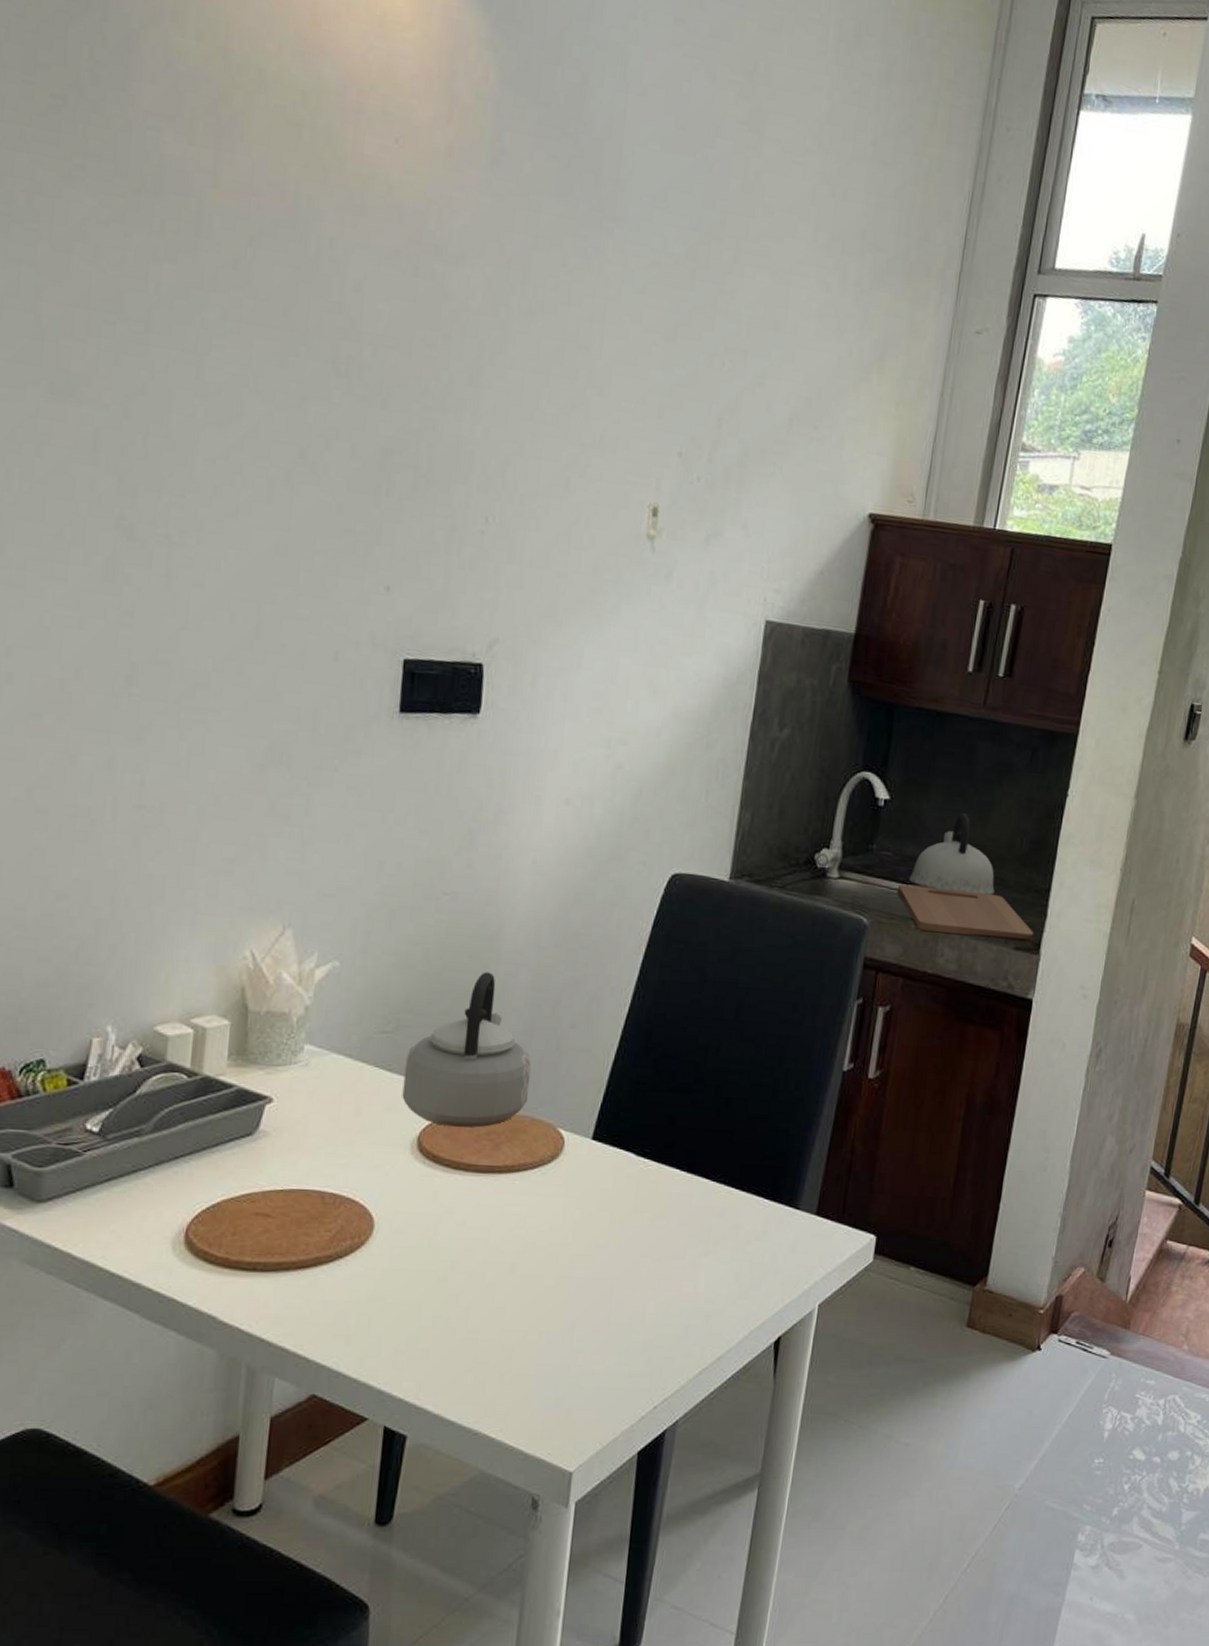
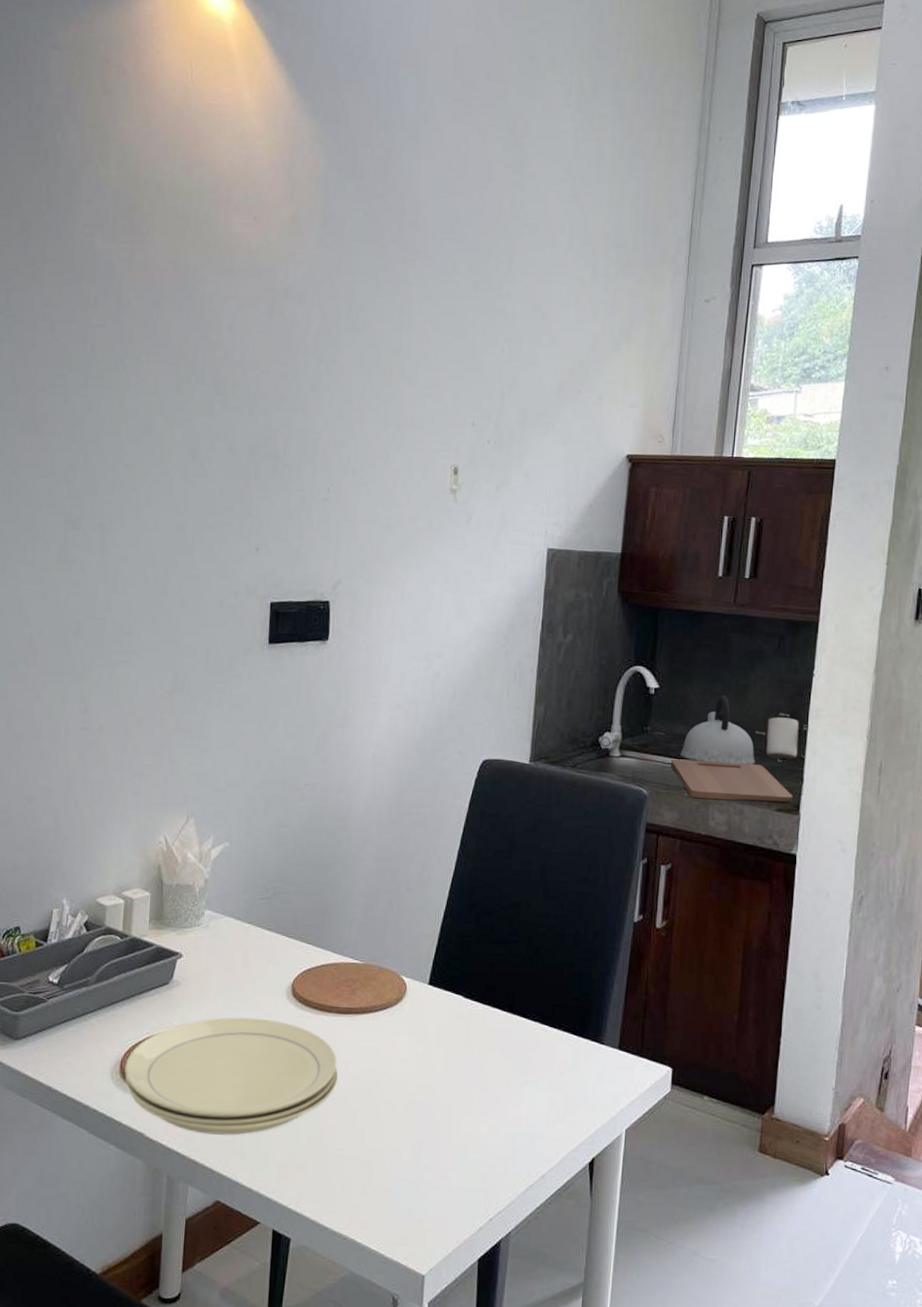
plate: none [191,1176,474,1317] -> present [125,1017,338,1135]
teapot: present [402,971,532,1128] -> none [279,847,378,976]
canister: none [997,837,1056,894] -> present [755,713,807,762]

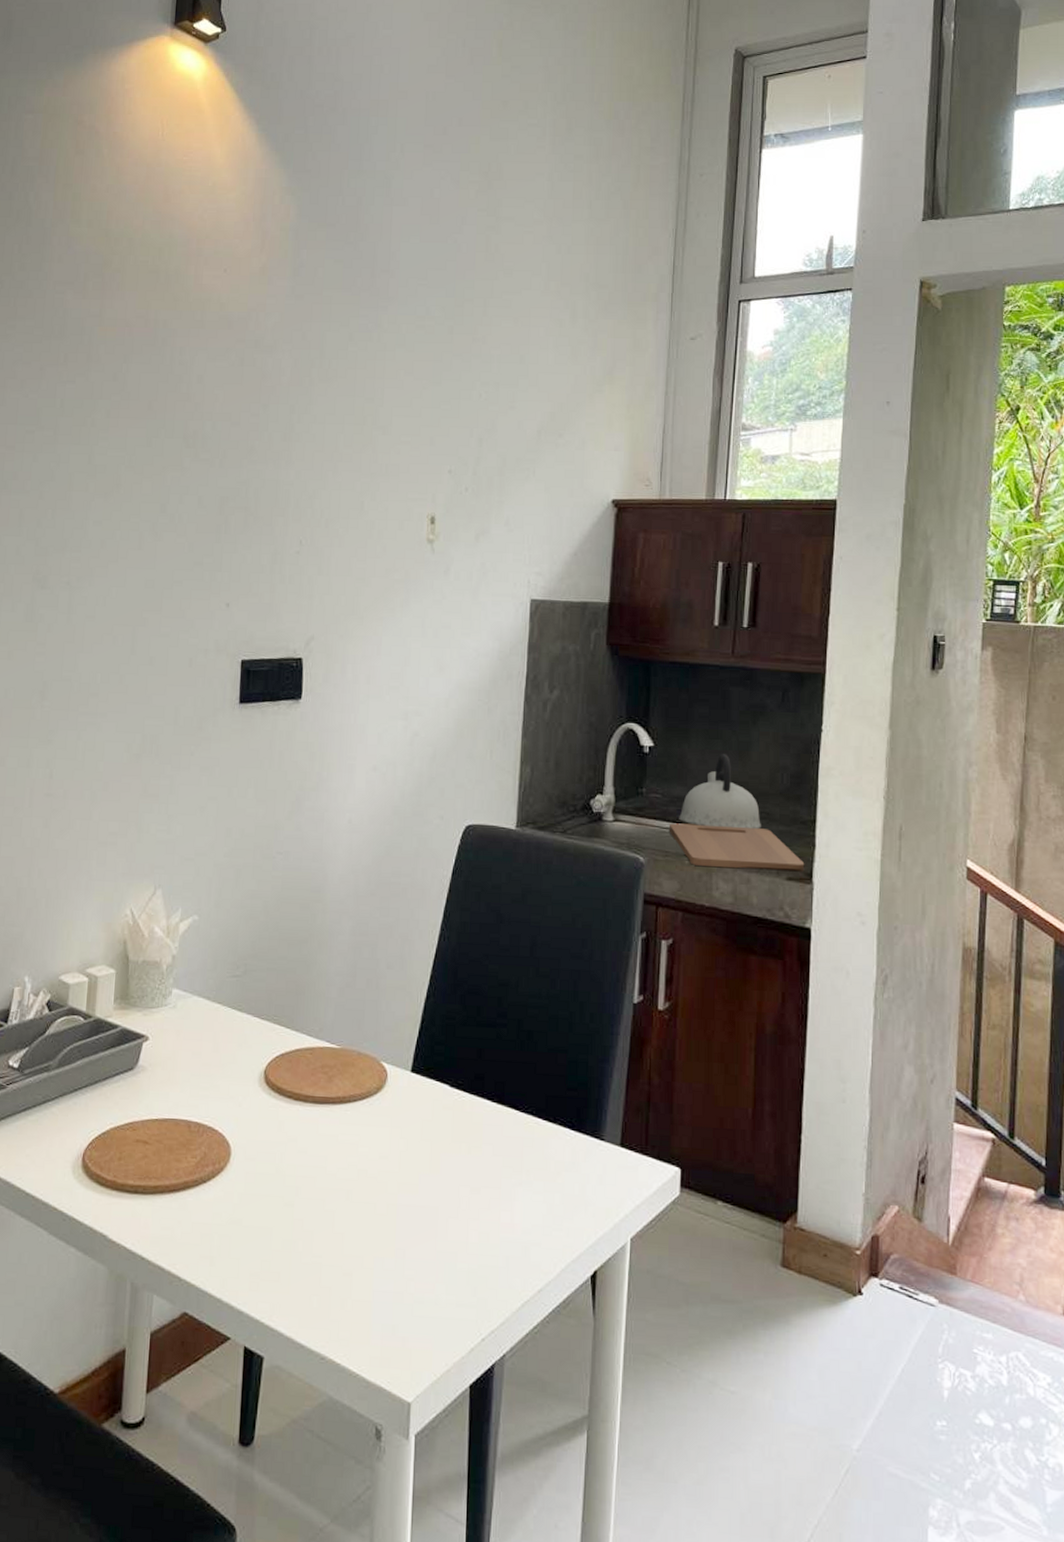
plate: present [125,1017,338,1135] -> none [87,1106,314,1238]
canister: present [755,713,807,762] -> none [760,772,817,826]

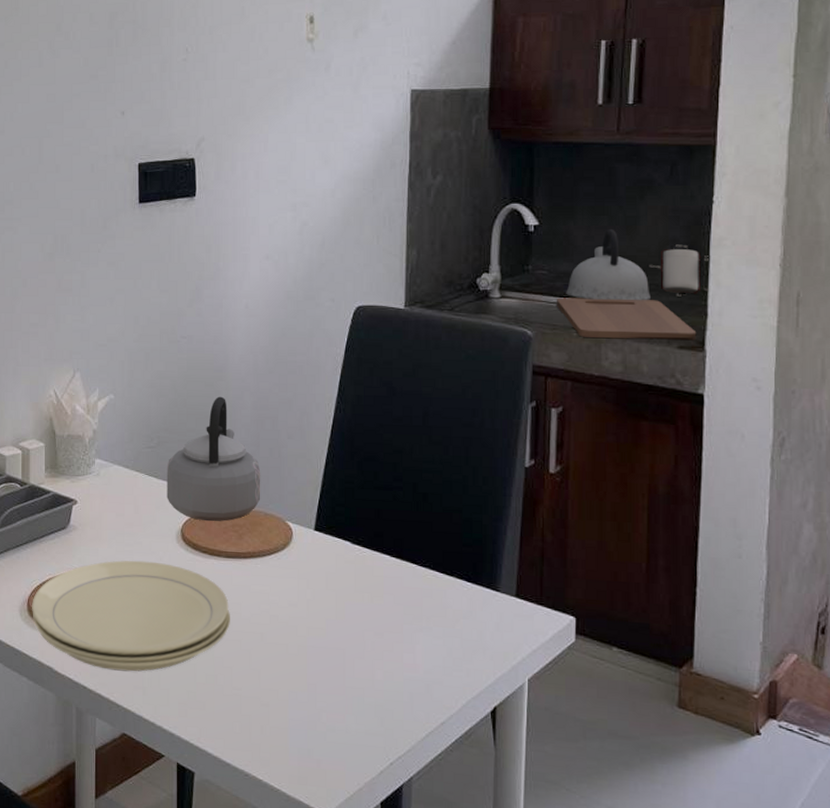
plate: none [87,1106,314,1238] -> present [32,560,230,672]
teapot: none [250,920,356,1062] -> present [167,396,261,522]
canister: none [760,772,817,826] -> present [649,244,709,297]

